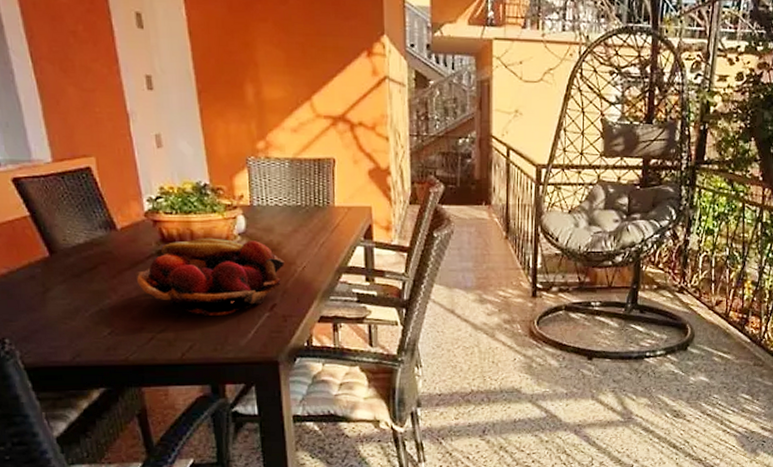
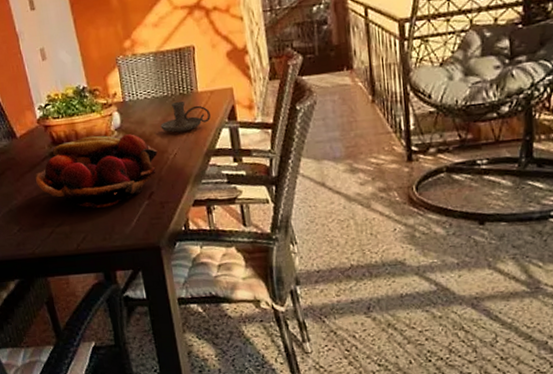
candle holder: none [290,213,345,245] -> present [160,101,211,133]

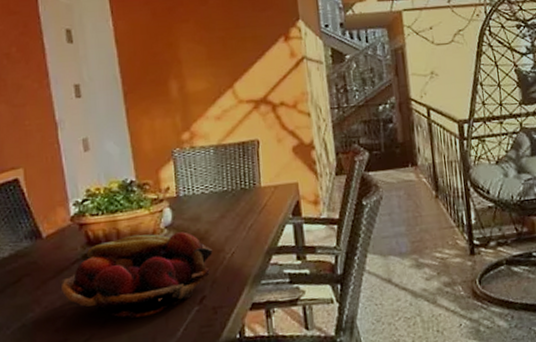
candle holder: present [160,101,211,133] -> none [218,196,273,230]

